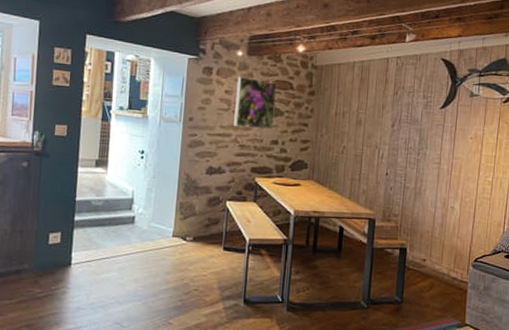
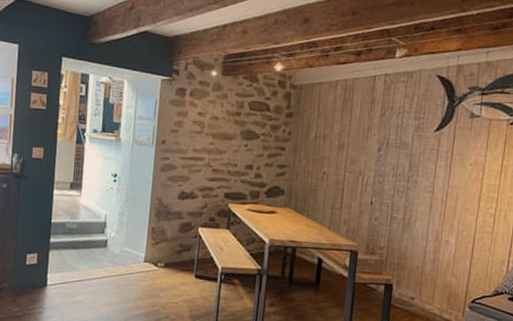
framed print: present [234,76,277,130] -> none [207,97,252,154]

